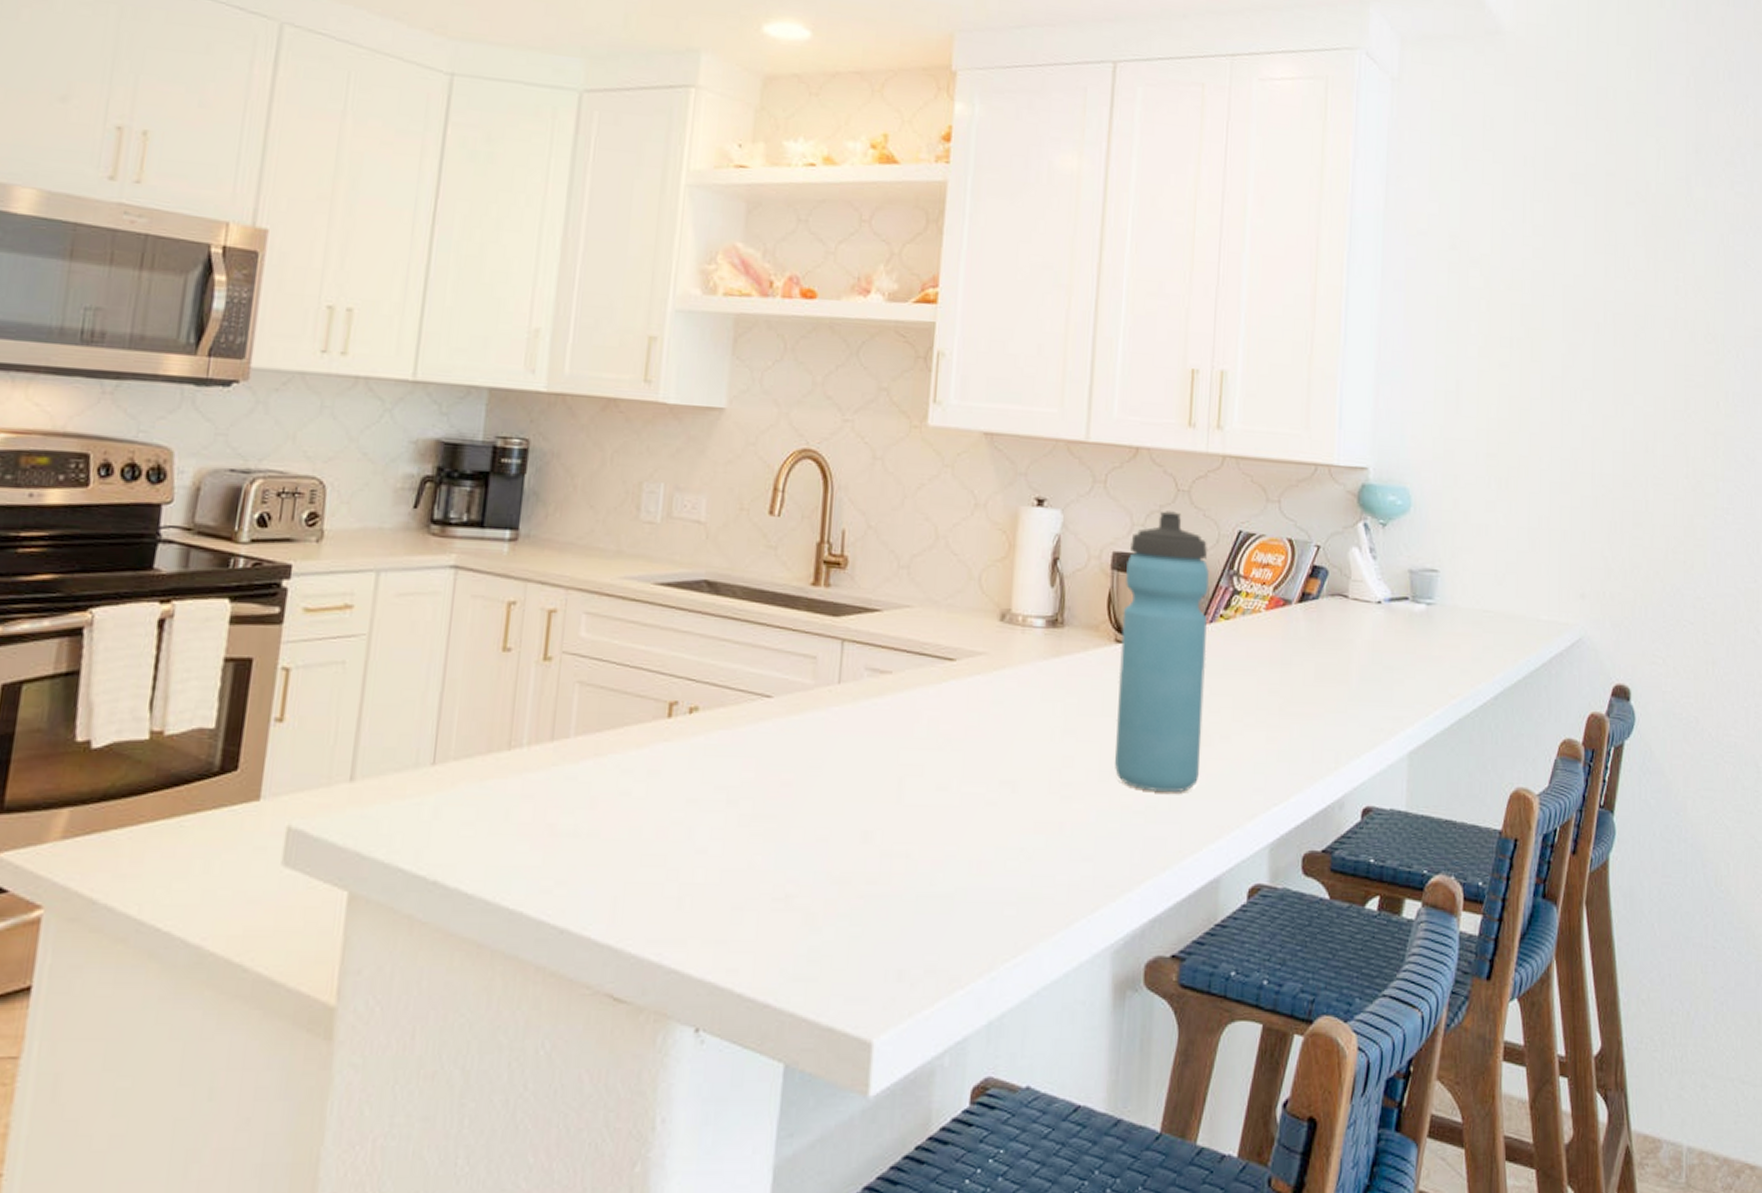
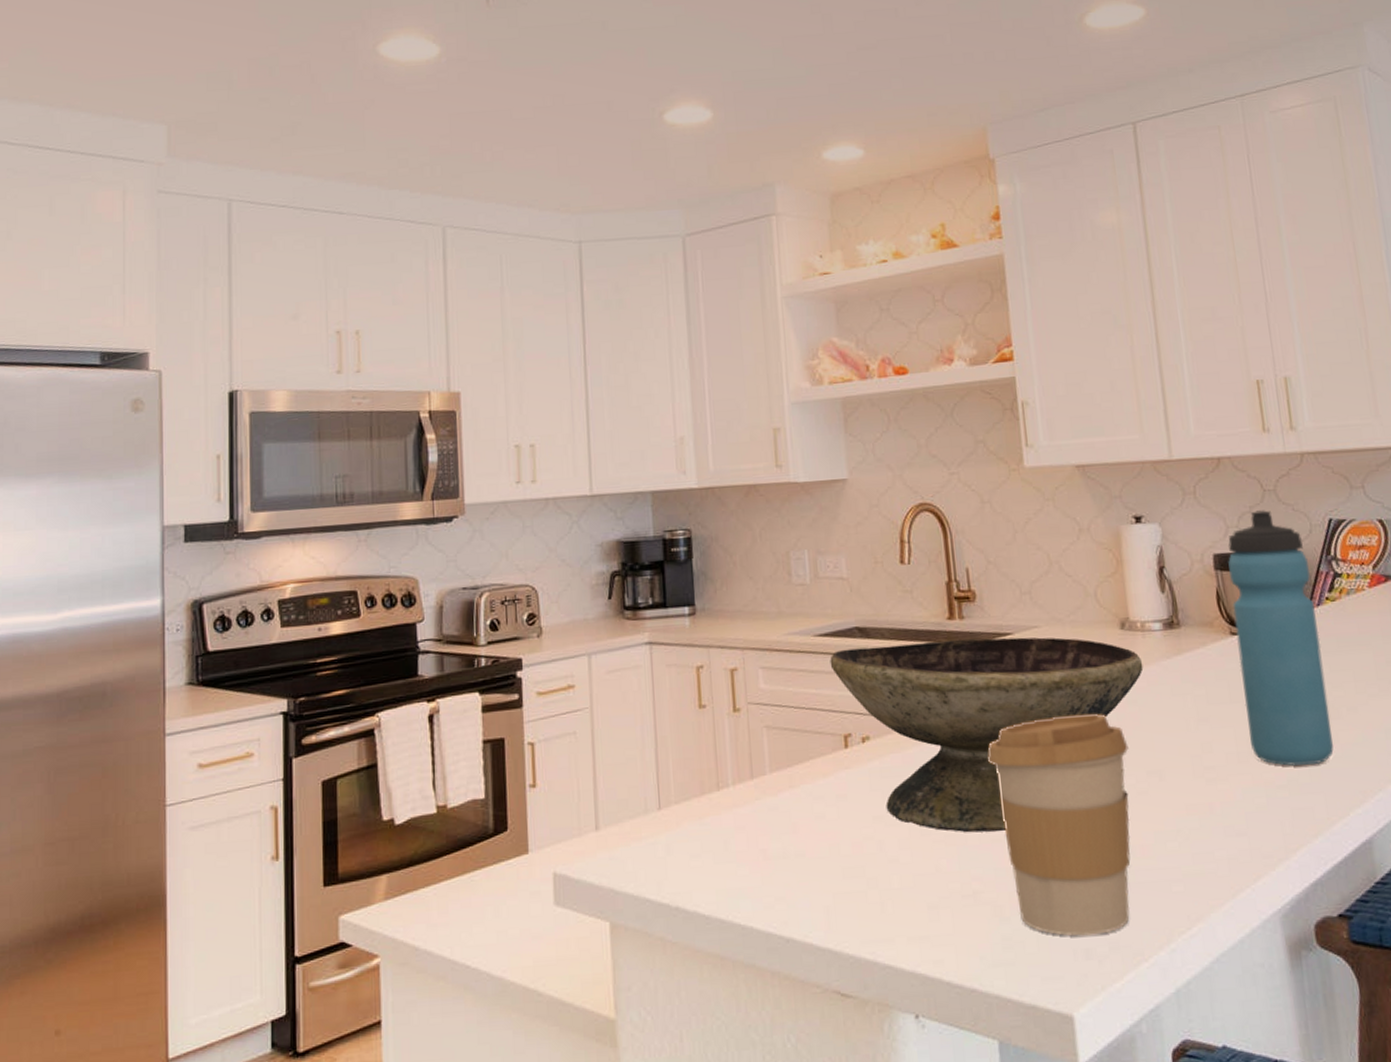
decorative bowl: none [667,604,1017,830] -> present [830,637,1144,833]
coffee cup: none [829,709,985,955] -> present [988,714,1131,936]

